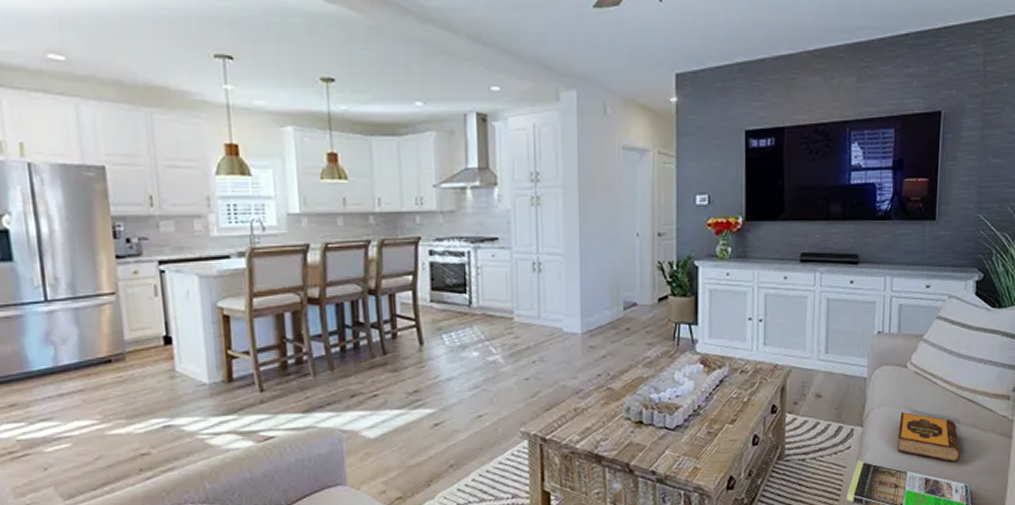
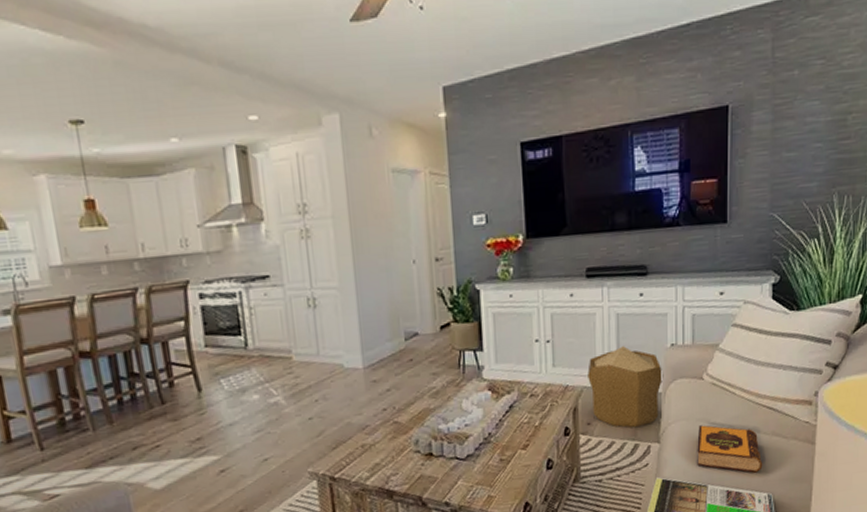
pouf: none [797,330,870,410] -> present [587,346,664,428]

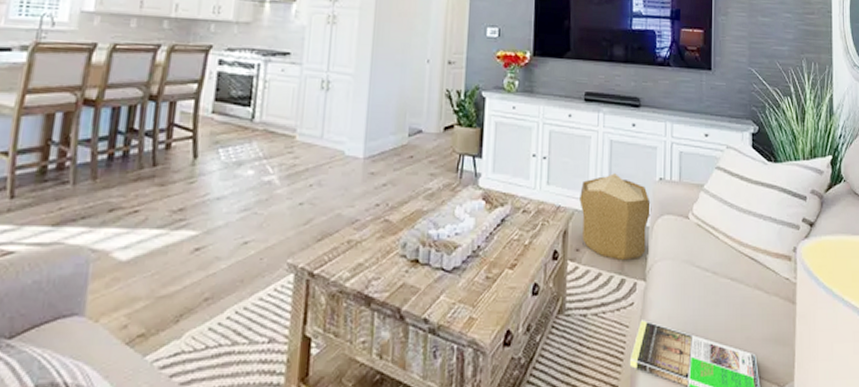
hardback book: present [697,425,763,473] -> none [682,267,746,328]

